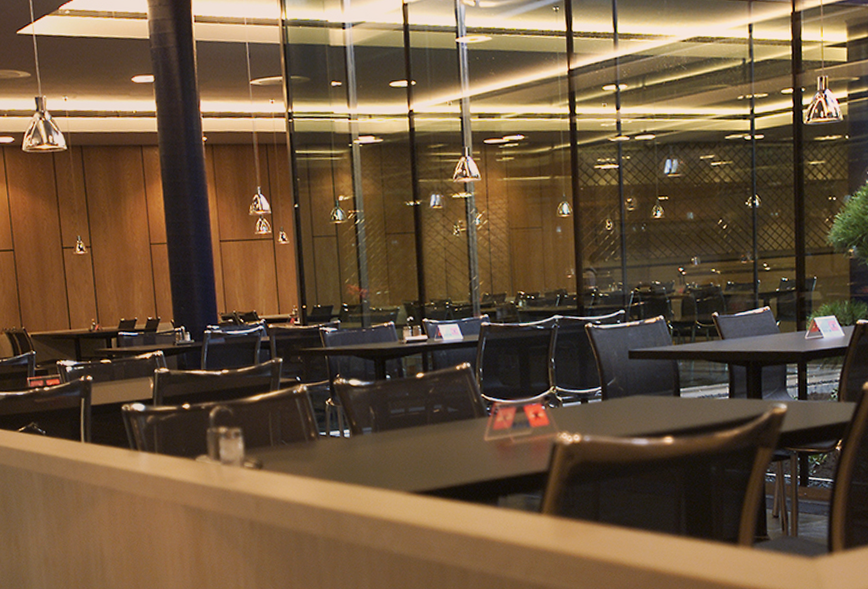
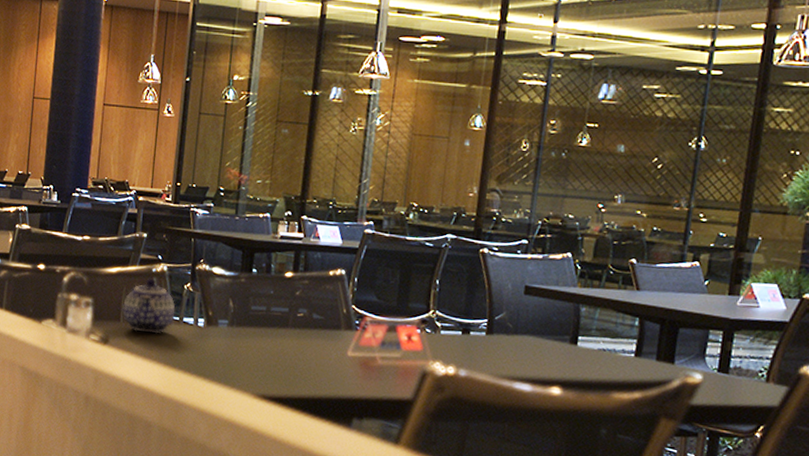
teapot: none [271,400,321,452] -> present [122,278,176,334]

